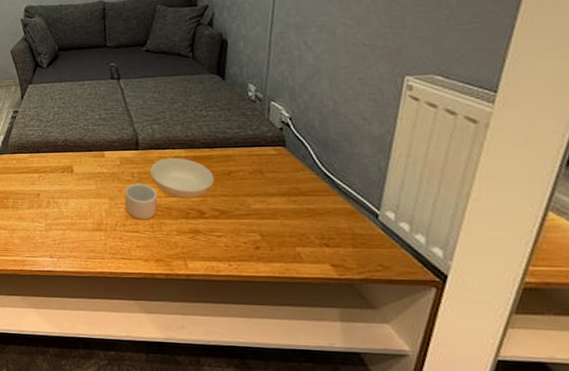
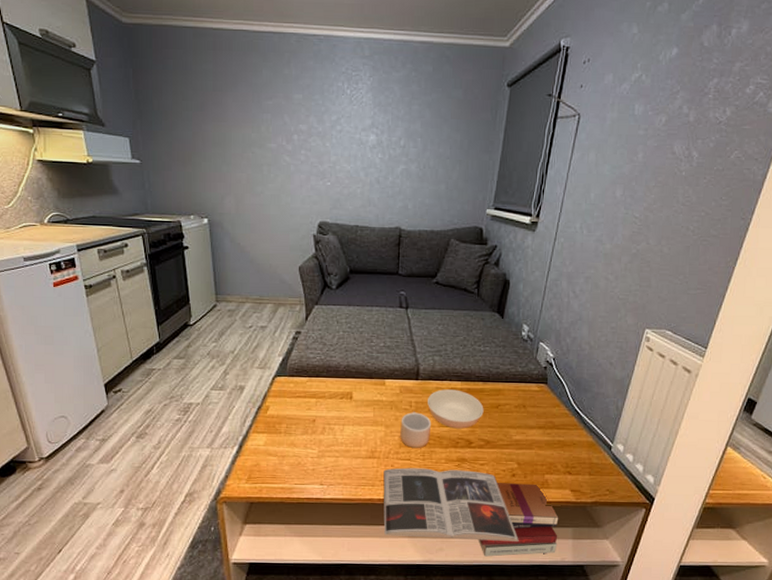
magazine: none [112,240,273,323] -> present [383,467,519,542]
books: none [223,256,322,338] -> present [477,483,559,557]

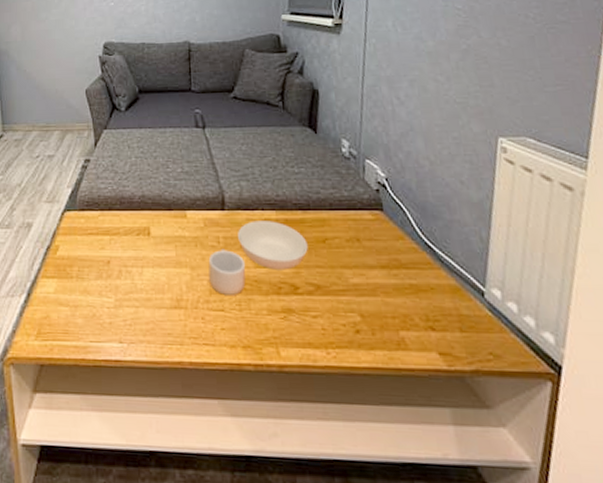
magazine: present [383,467,519,542] -> none [193,321,378,428]
books: present [477,483,559,557] -> none [322,342,434,448]

